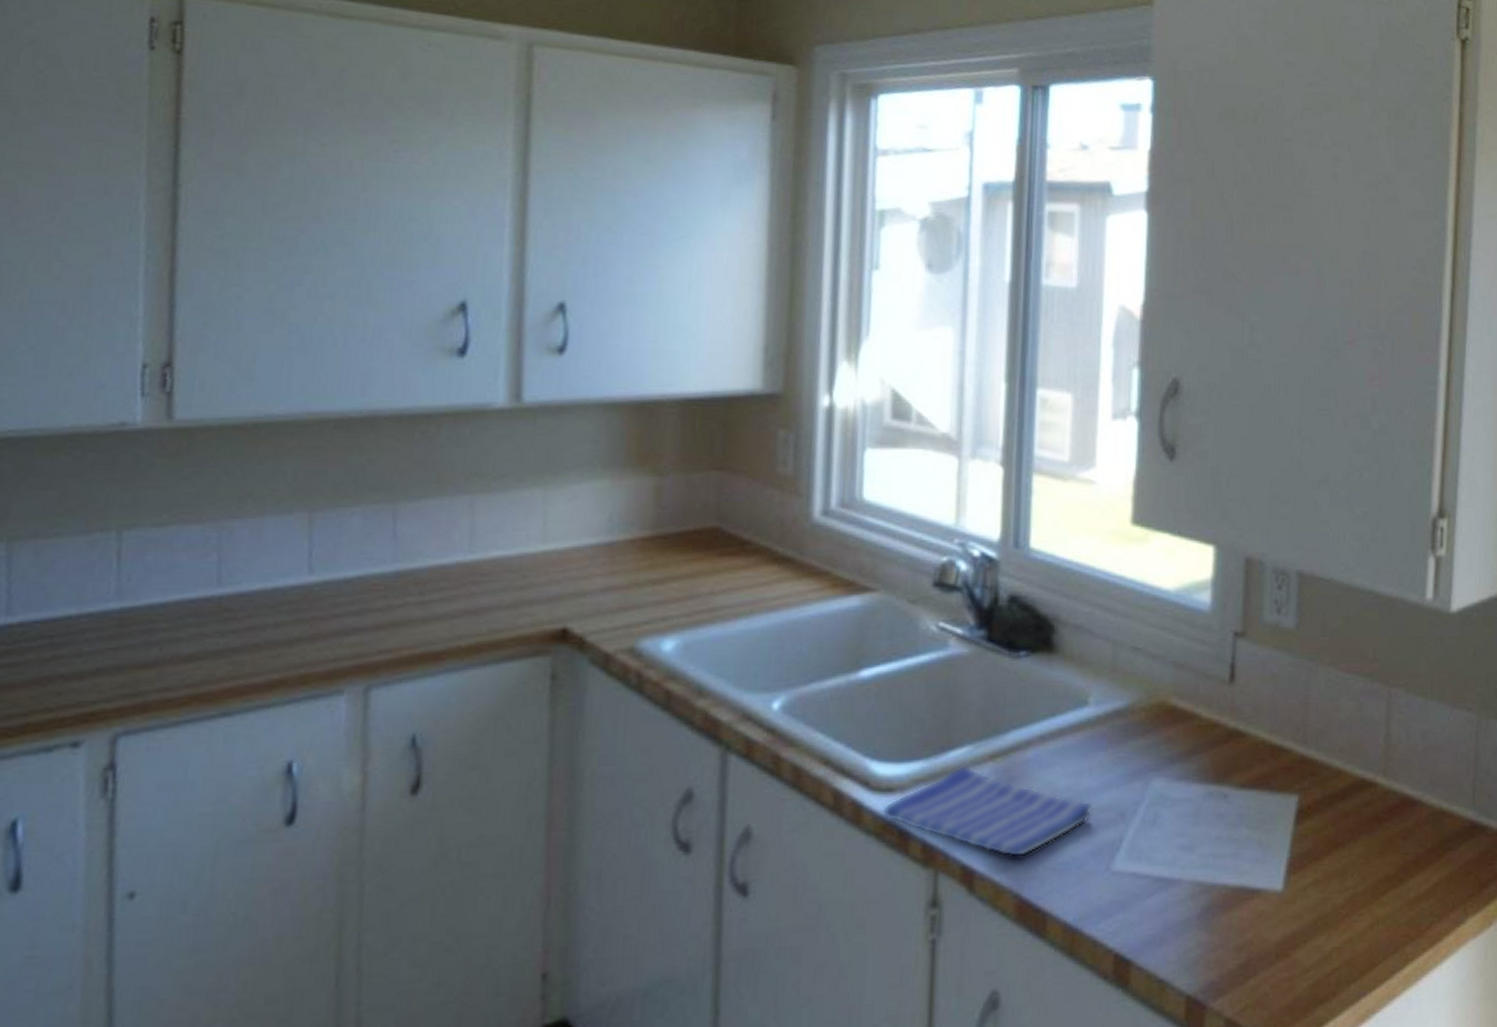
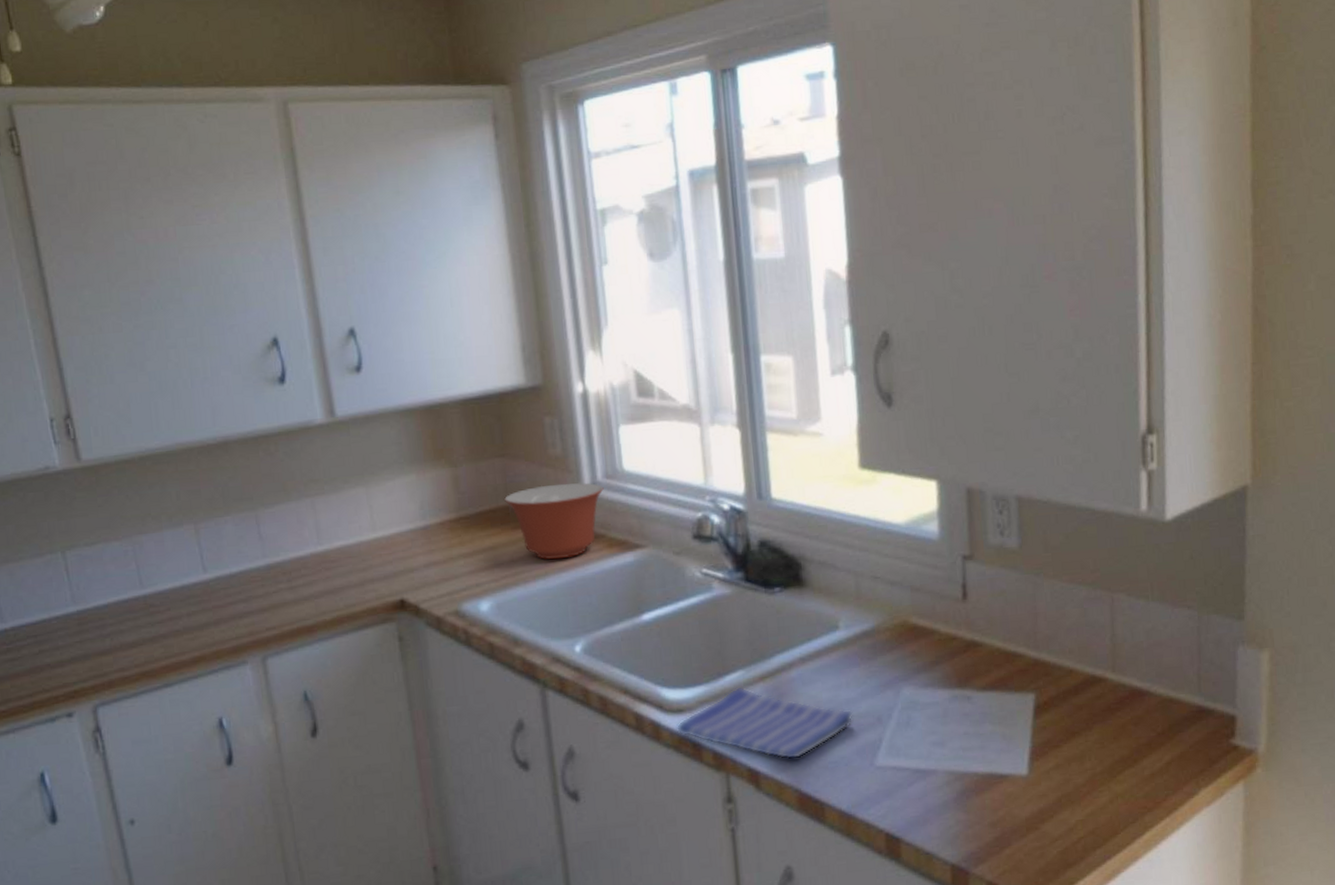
mixing bowl: none [715,507,837,596] -> present [504,482,604,560]

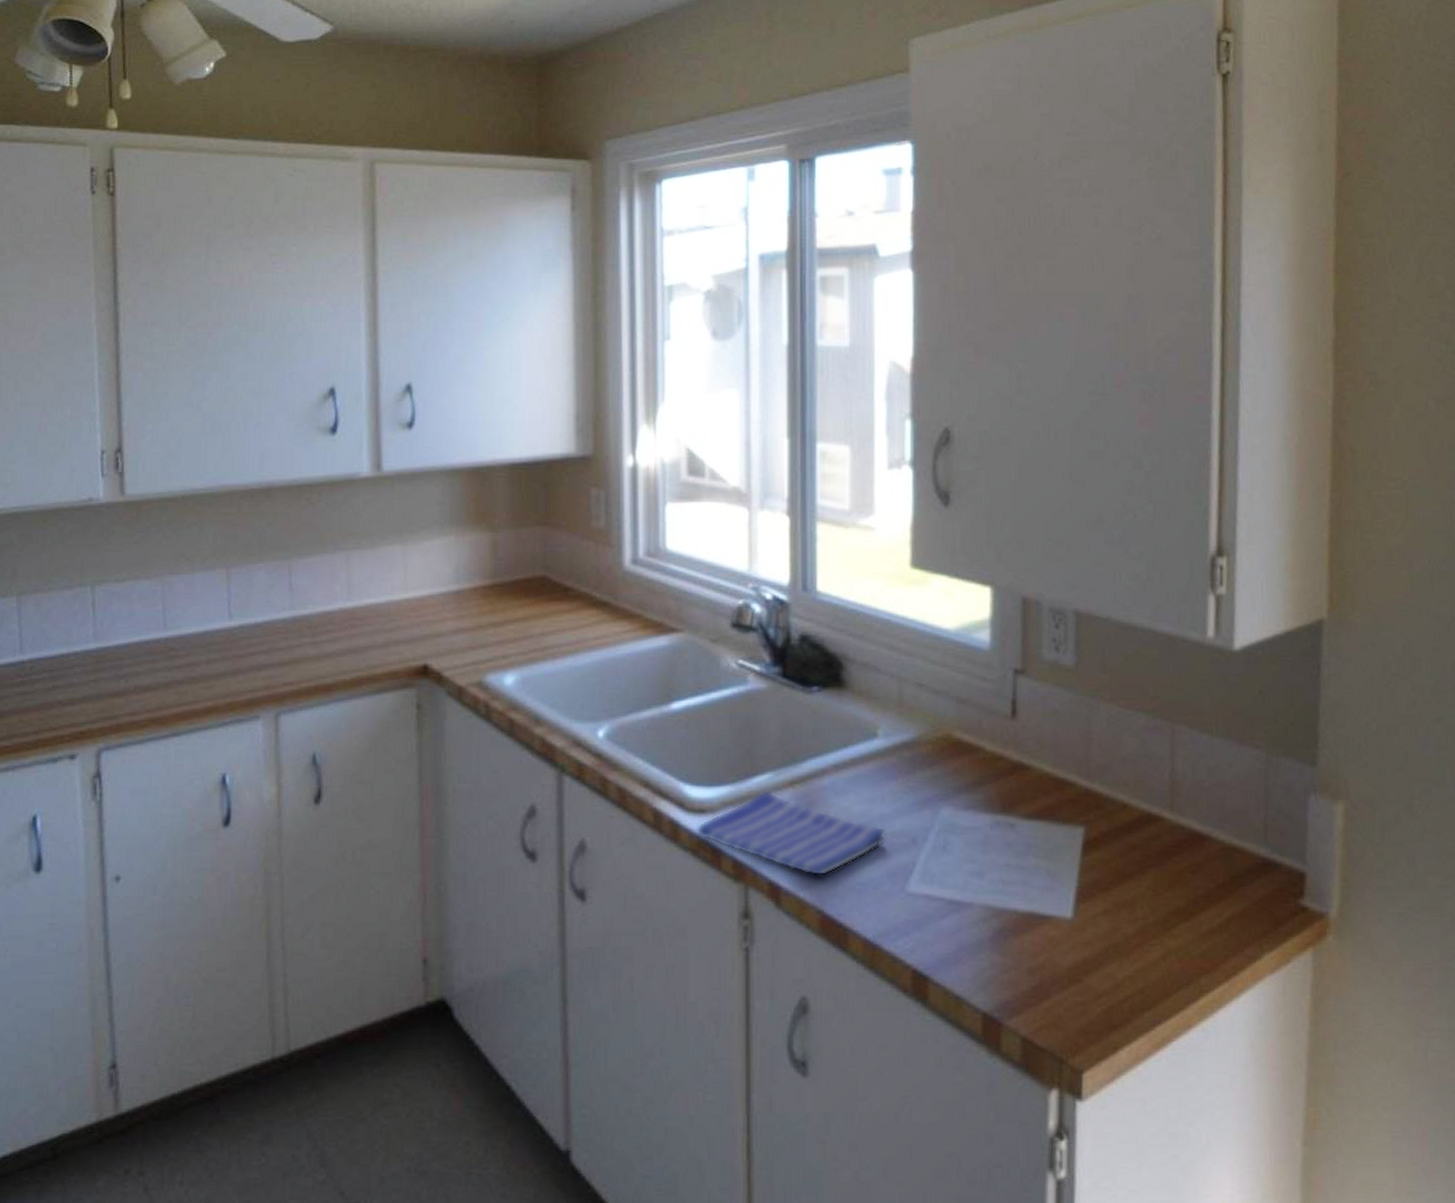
mixing bowl: present [504,482,604,560] -> none [542,558,644,637]

